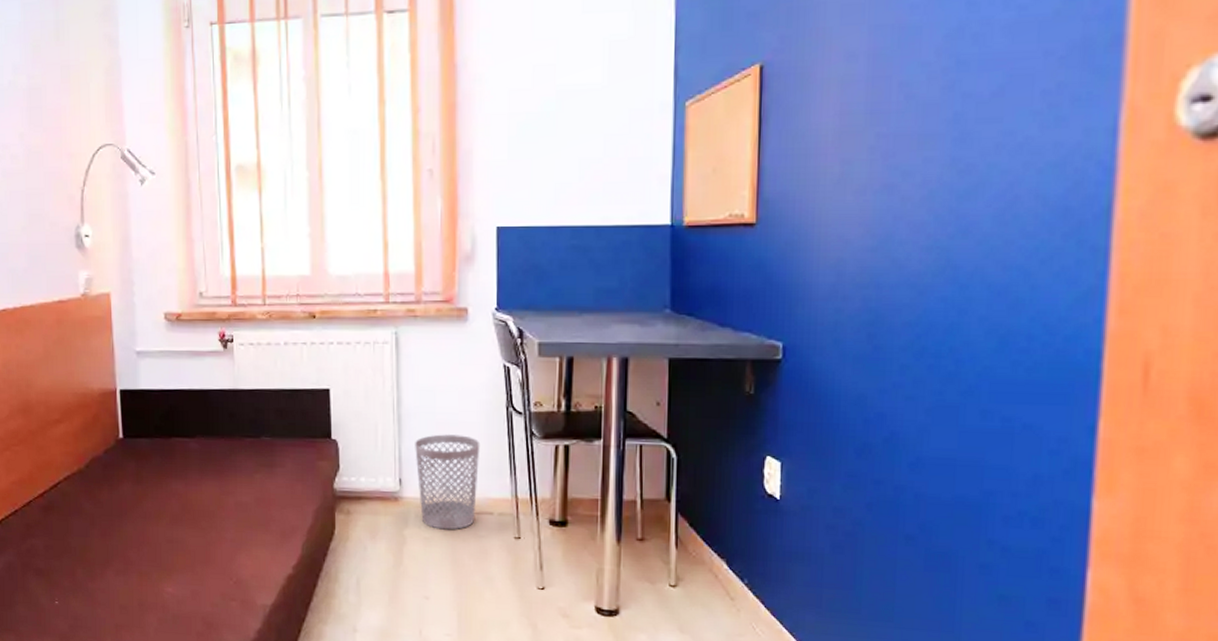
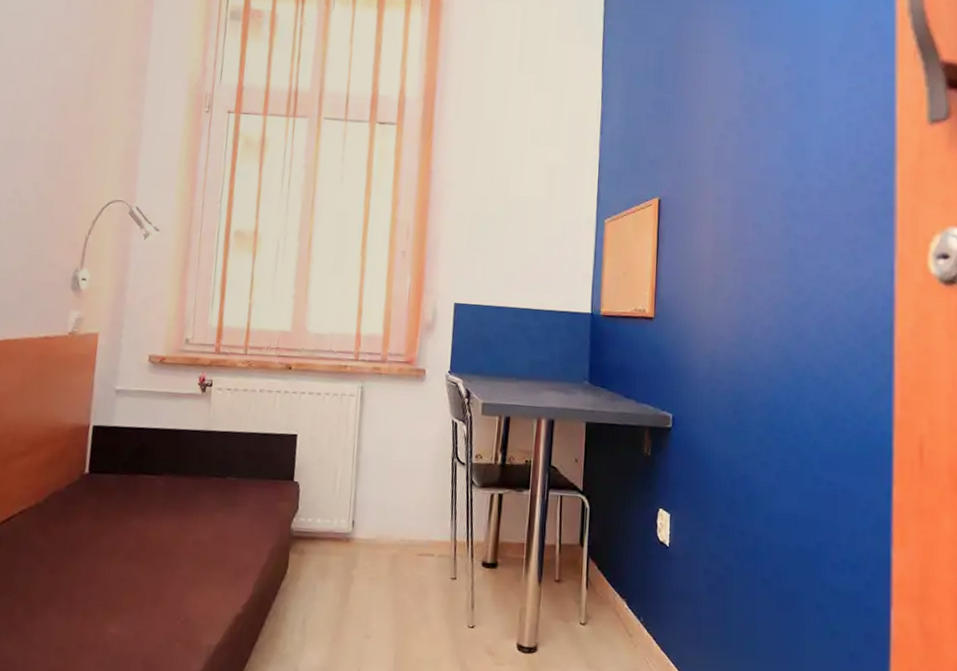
wastebasket: present [415,434,481,530] -> none [369,480,428,571]

